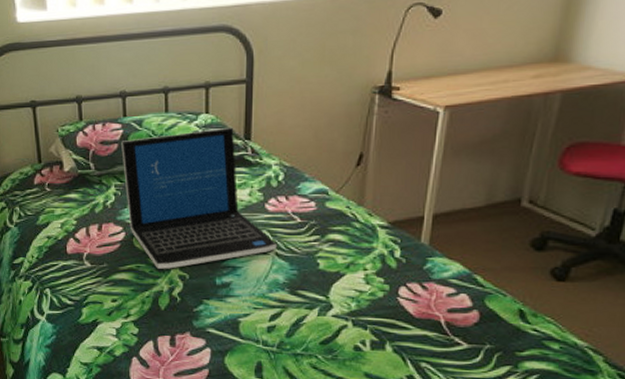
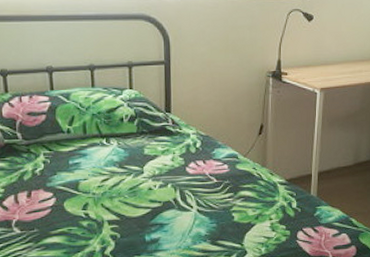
laptop: present [121,127,278,269] -> none [49,101,199,231]

